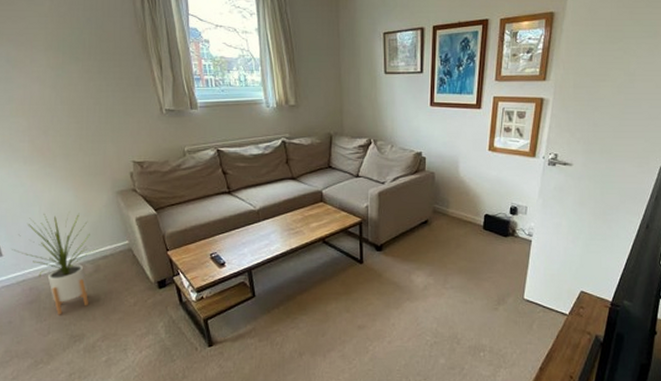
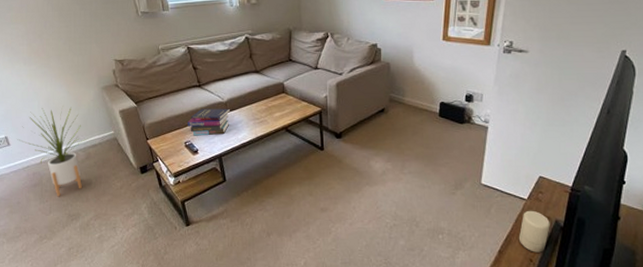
books: none [214,217,262,247] -> present [188,108,230,136]
candle: none [559,325,590,369] -> present [518,210,550,253]

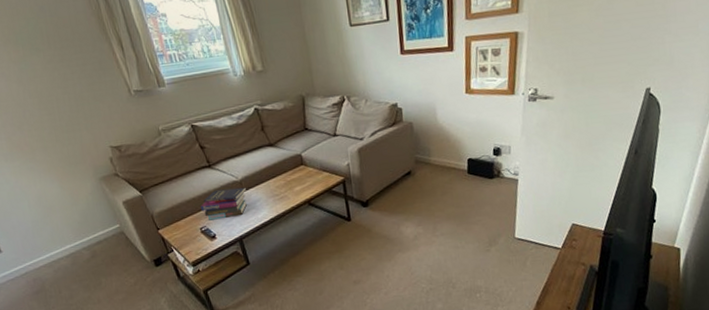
house plant: present [17,107,89,197] -> none [9,203,92,302]
candle: present [518,210,550,253] -> none [555,258,586,300]

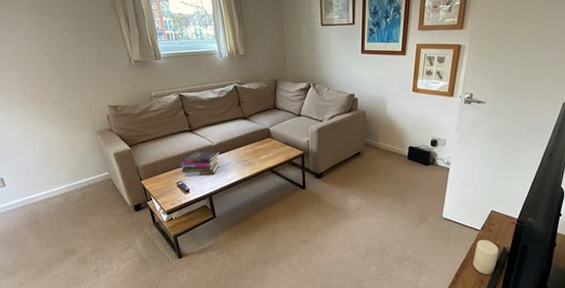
candle: none [555,258,586,300] -> present [472,239,499,275]

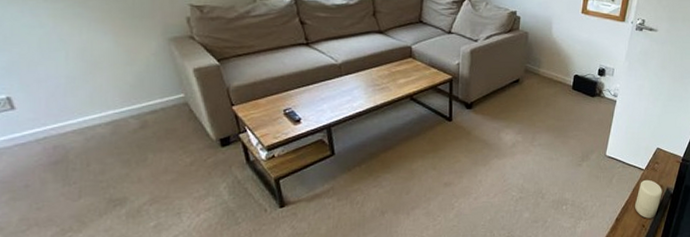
books: present [180,151,219,177] -> none [289,71,344,103]

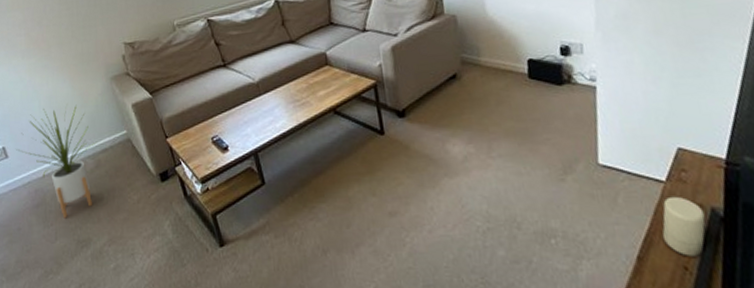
house plant: none [28,61,145,177] -> present [16,104,98,219]

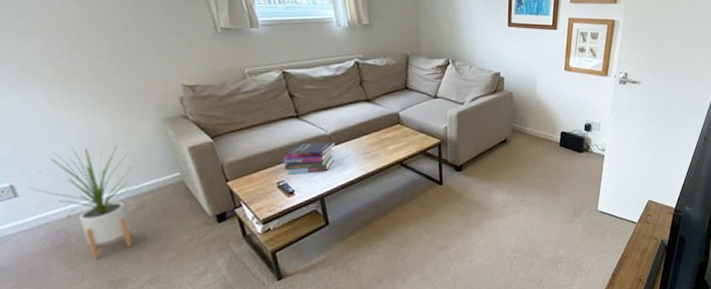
books: none [213,90,264,129] -> present [281,142,335,175]
candle: present [662,196,706,257] -> none [629,232,657,272]

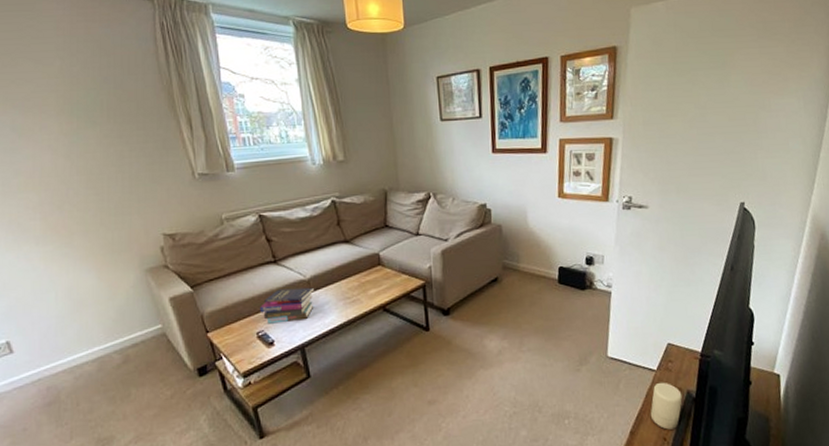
house plant: present [30,144,143,260] -> none [24,296,127,417]
candle: none [629,232,657,272] -> present [650,382,682,430]

